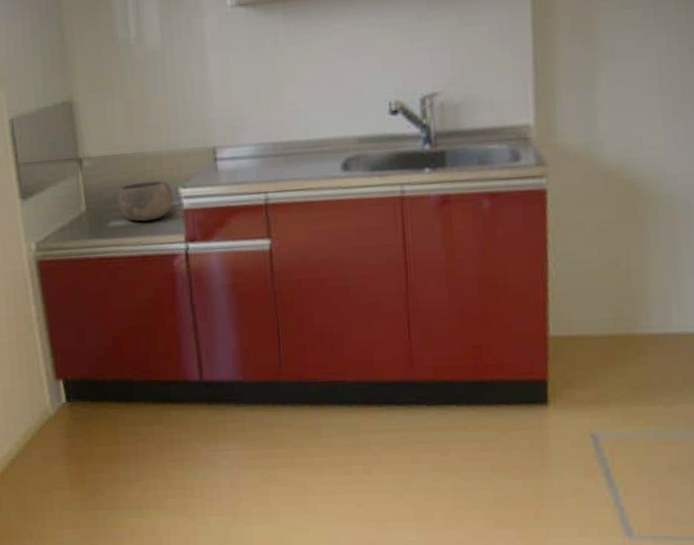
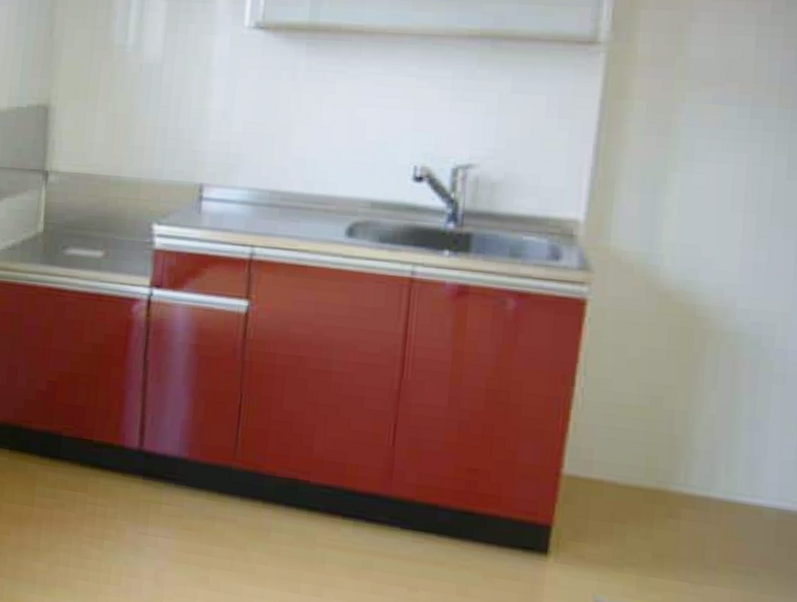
bowl: present [116,180,174,222] -> none [79,209,146,256]

